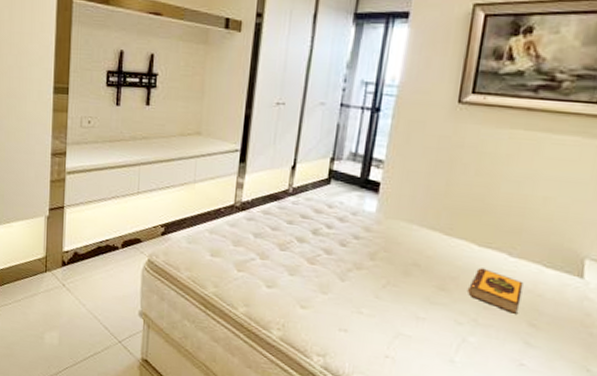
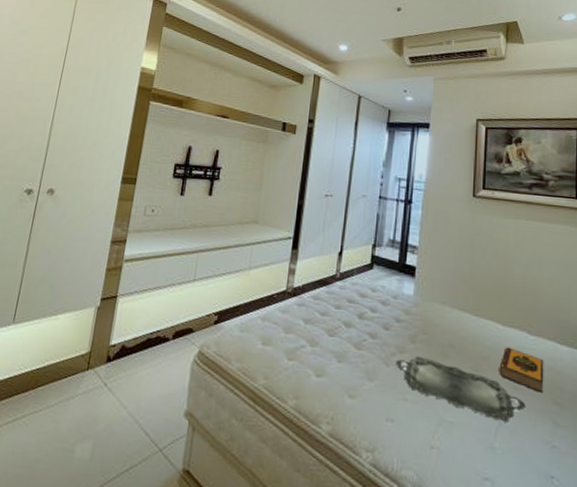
serving tray: none [351,272,496,339] -> present [395,356,526,422]

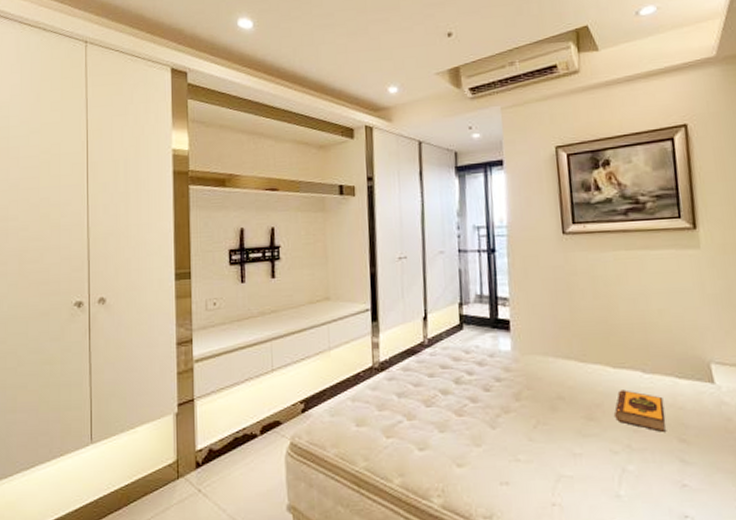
serving tray: present [395,356,526,422] -> none [502,413,650,468]

